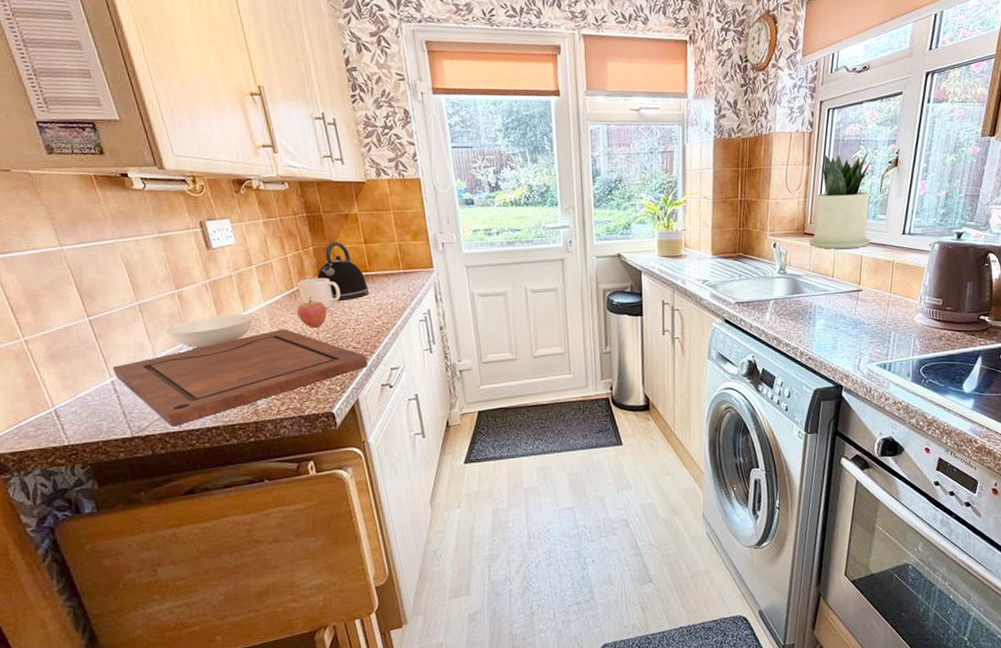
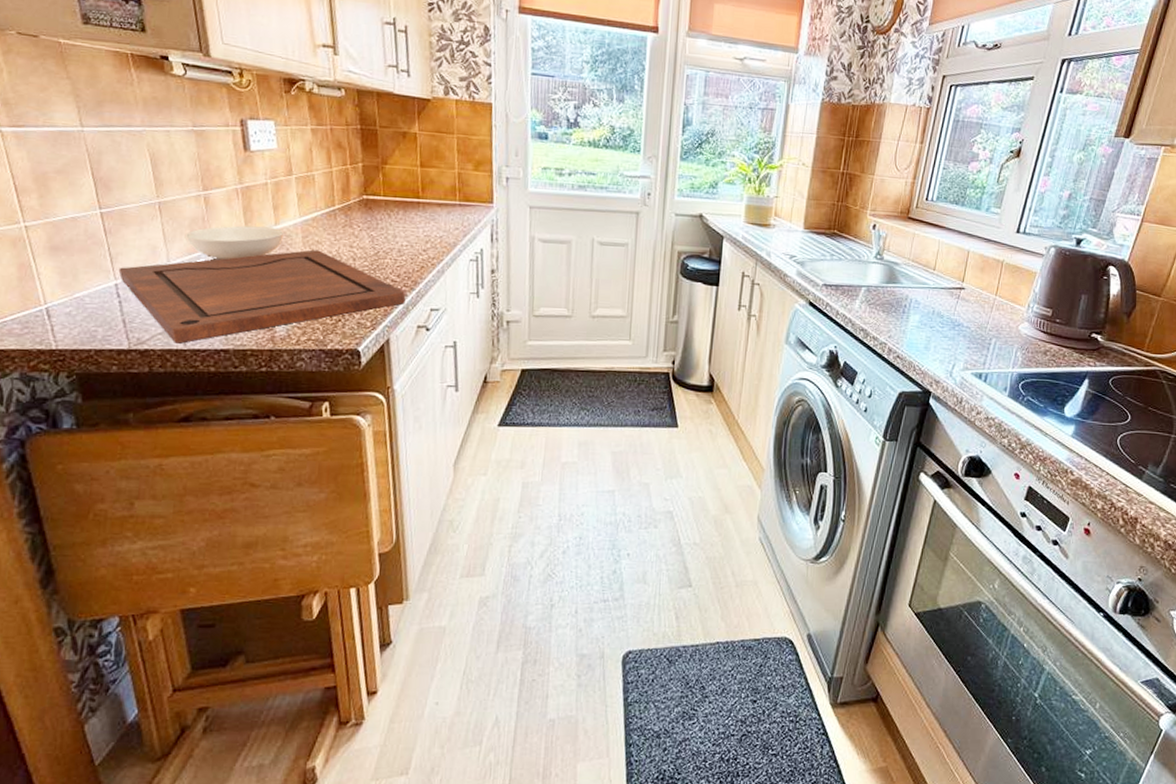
fruit: present [296,296,327,328] -> none [334,218,368,254]
mug: present [297,277,341,309] -> none [339,197,387,234]
kettle: present [317,241,370,301] -> none [362,160,419,228]
planter: present [808,151,873,250] -> none [912,134,994,242]

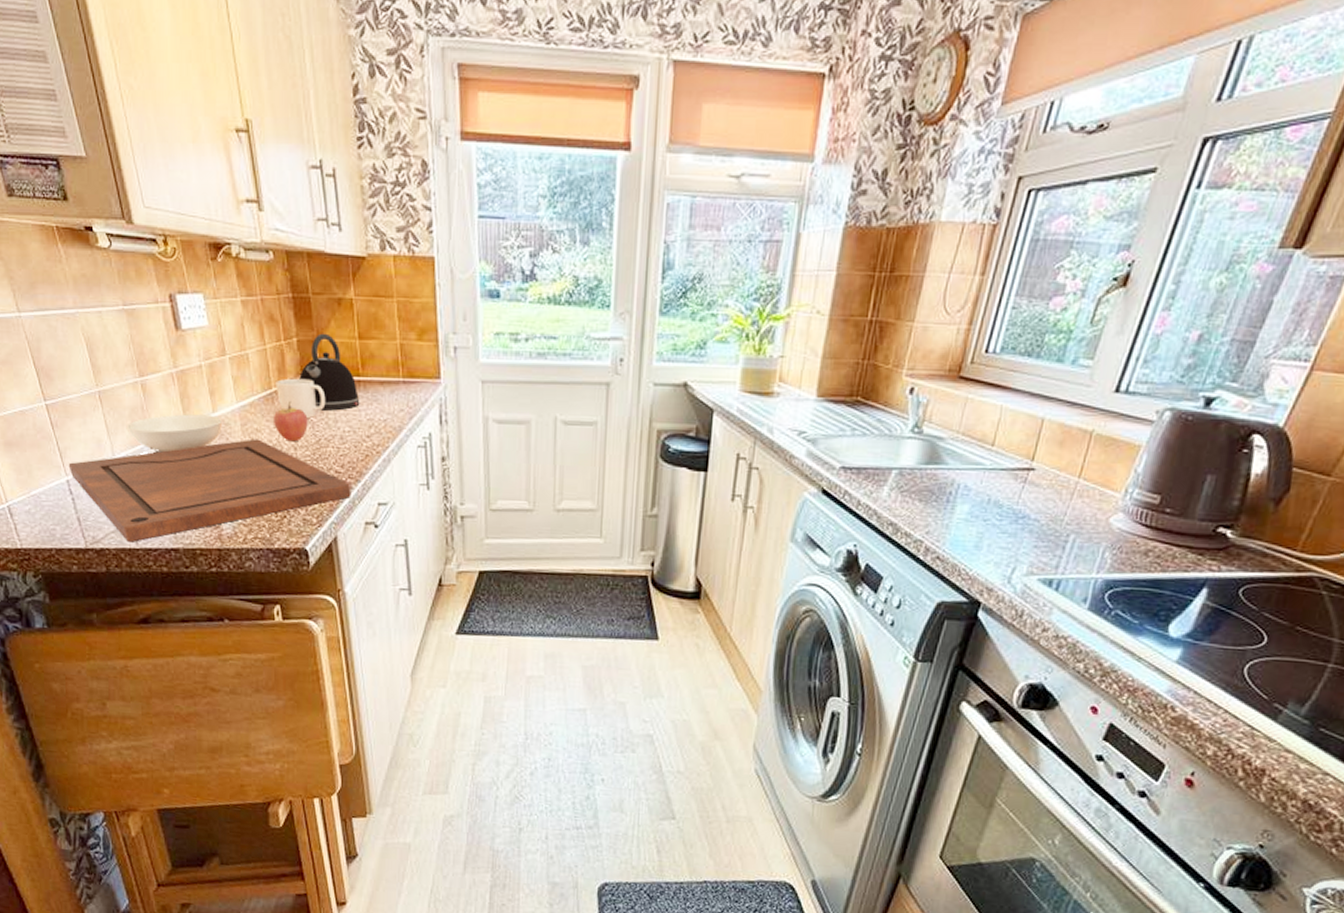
fruit: none [334,218,368,254] -> present [272,401,308,442]
mug: none [339,197,387,234] -> present [276,378,326,419]
kettle: none [362,160,419,228] -> present [299,333,360,411]

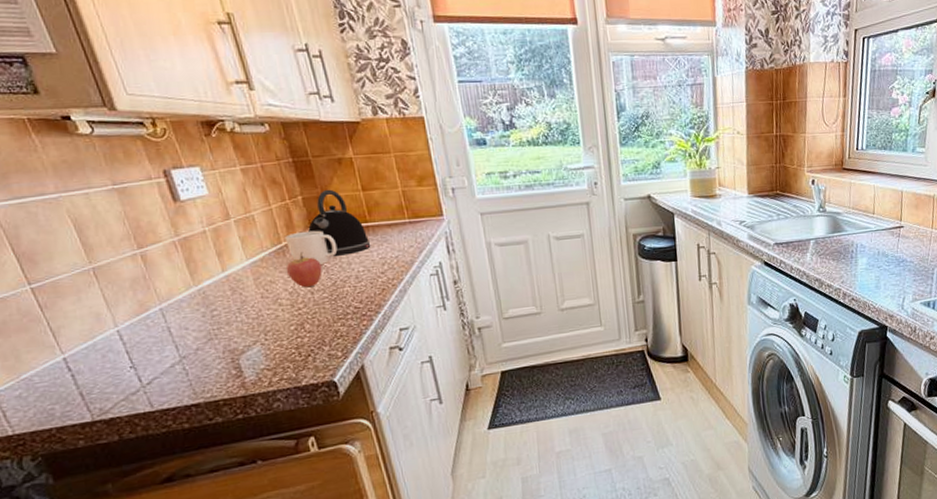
cutting board: present [70,439,351,542] -> none [65,289,373,407]
bowl: present [126,414,223,453] -> none [128,274,234,316]

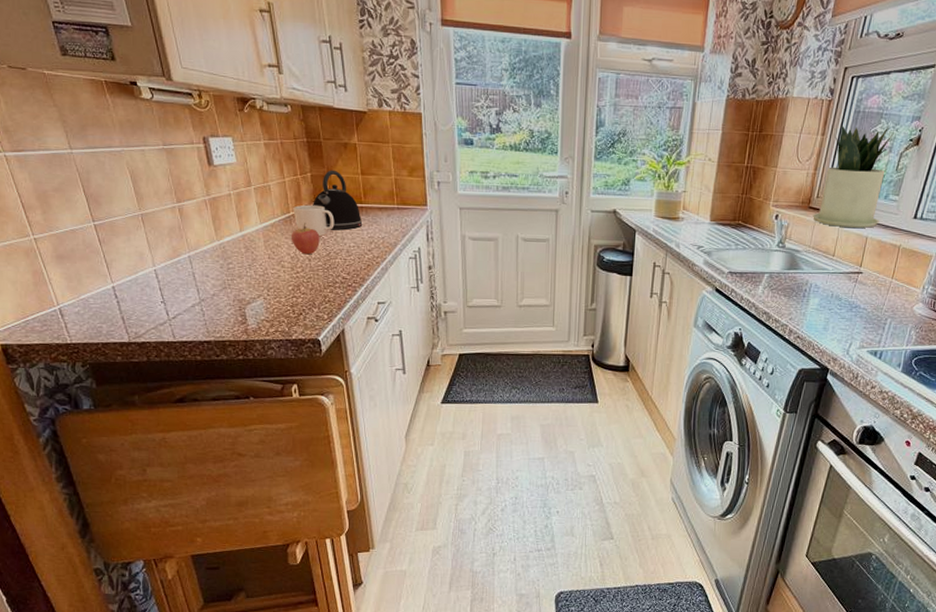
planter: none [847,81,912,185] -> present [813,125,894,229]

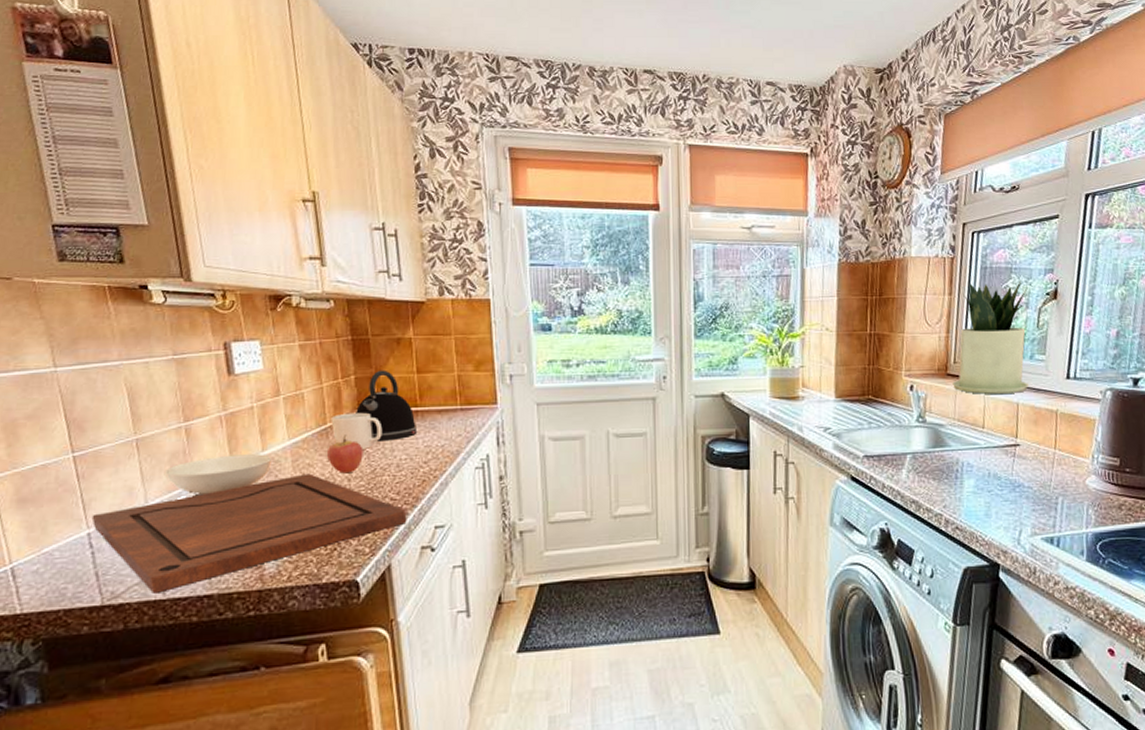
cutting board: none [115,252,356,336] -> present [93,473,407,593]
bowl: none [165,232,249,264] -> present [164,454,273,496]

